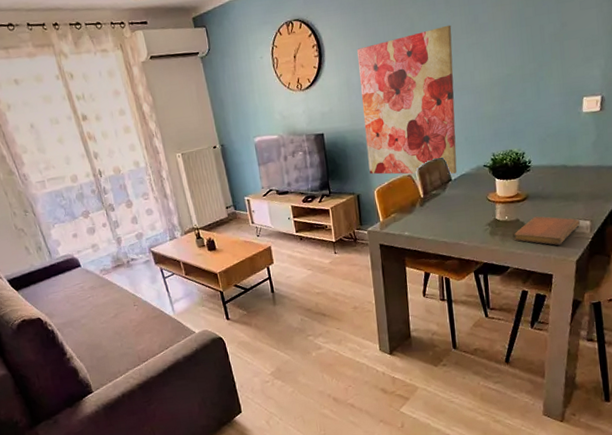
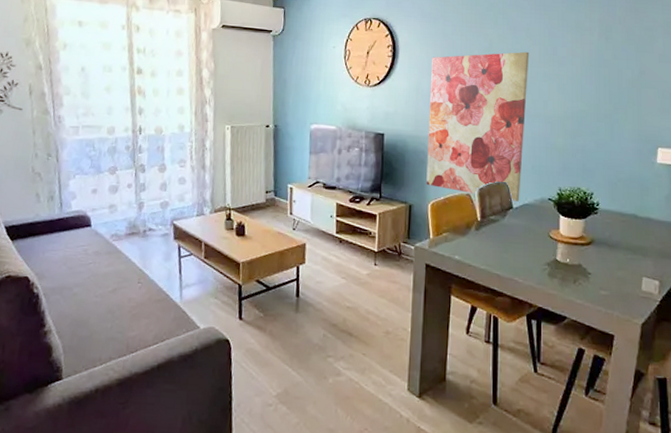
notebook: present [513,216,581,245] -> none [574,265,649,302]

